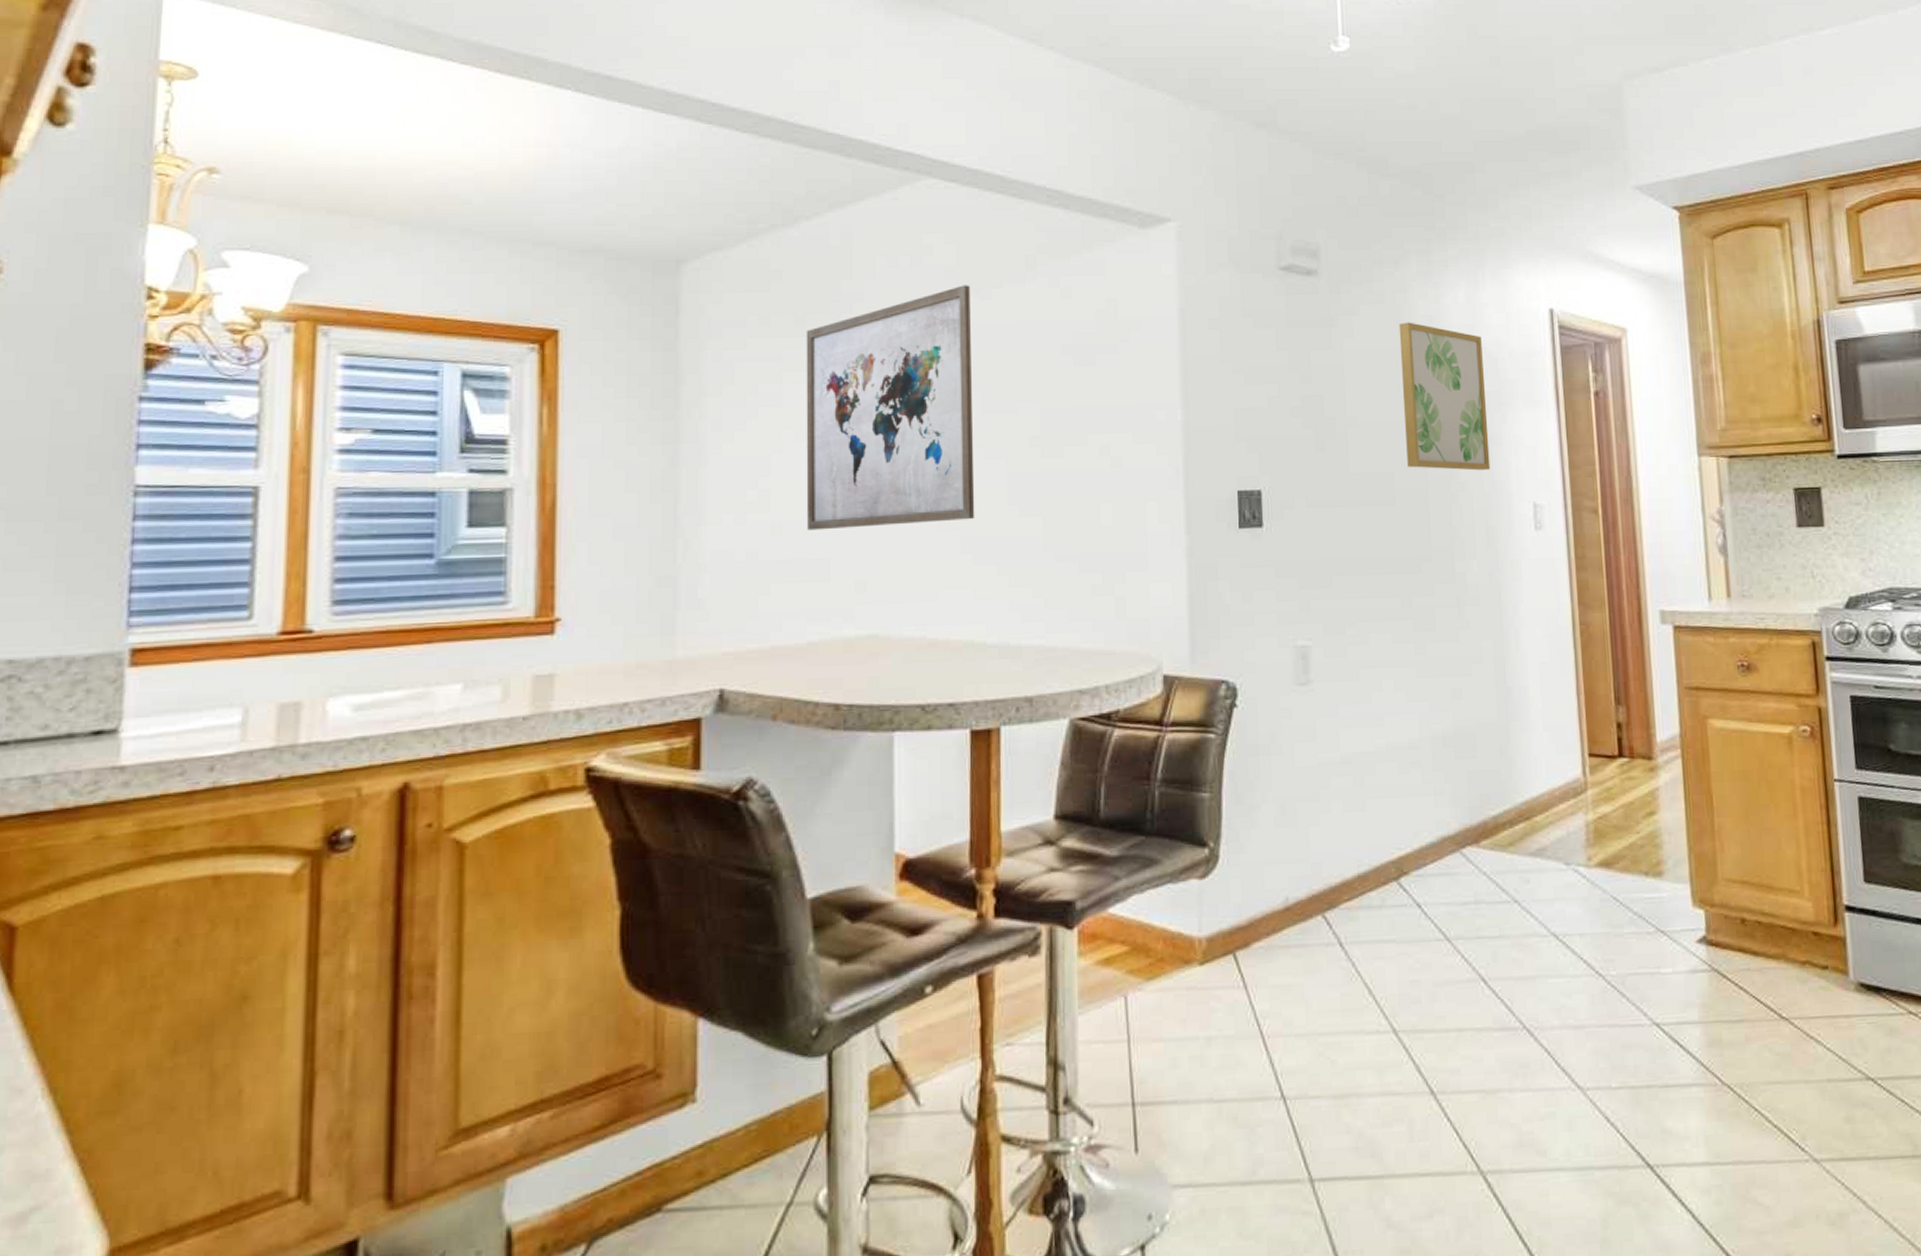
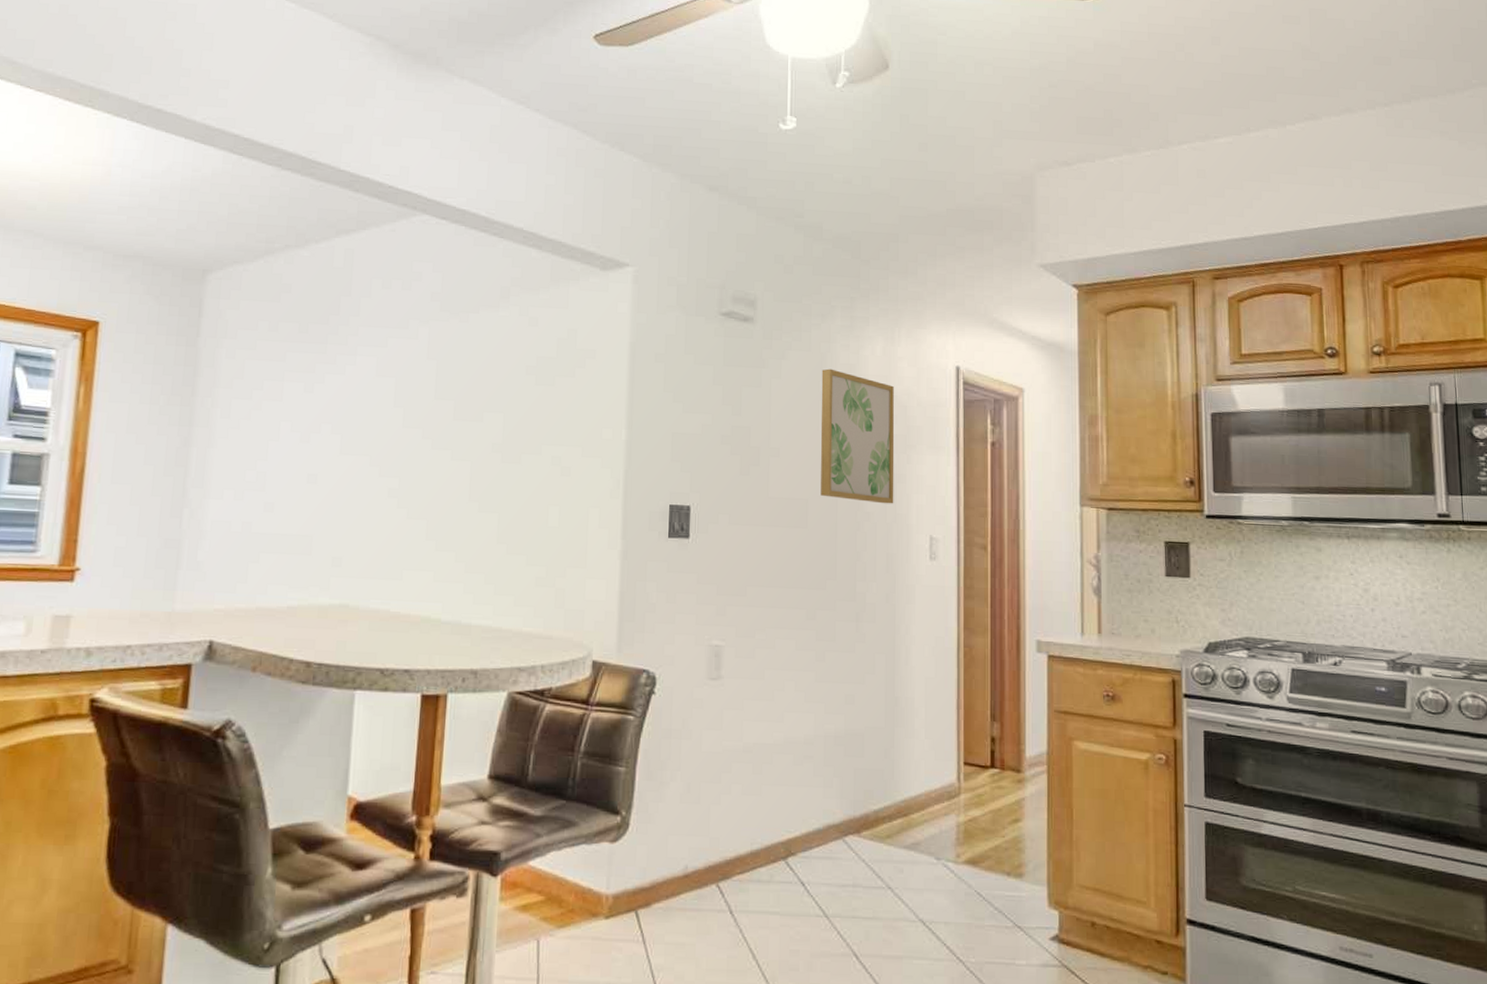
wall art: present [806,285,975,531] -> none [294,308,451,512]

